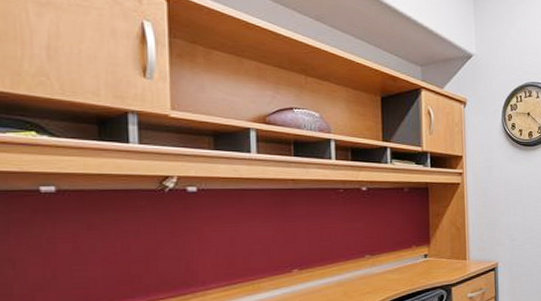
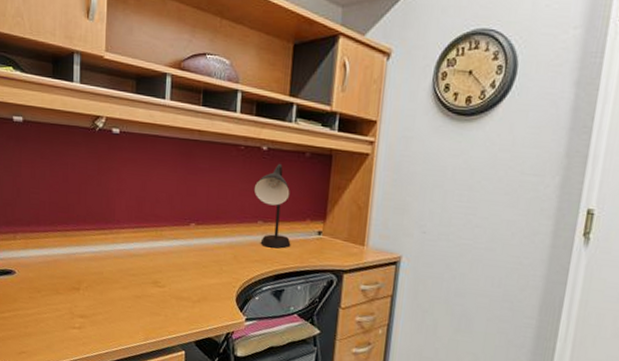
desk lamp: none [357,200,400,278] -> present [253,163,291,249]

